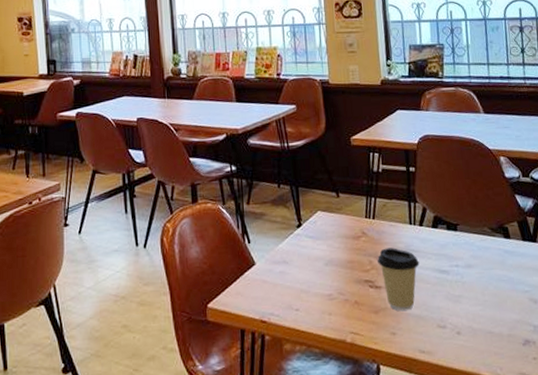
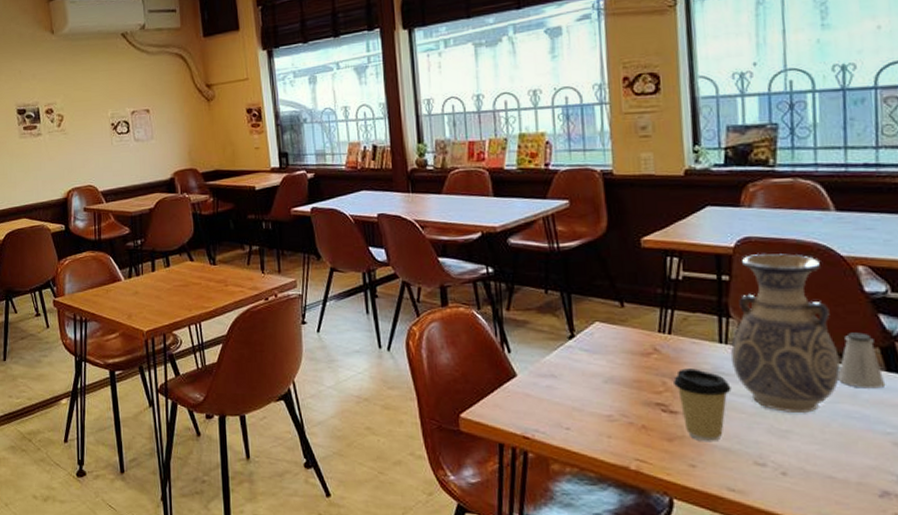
vase: none [417,148,493,281] -> present [730,253,841,414]
saltshaker: none [491,210,522,256] -> present [837,332,884,389]

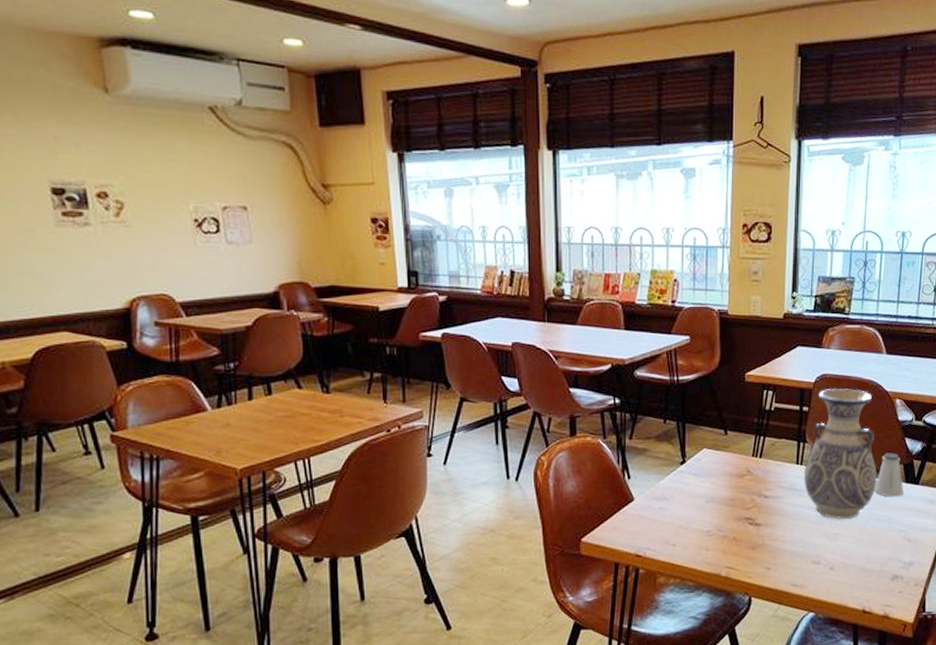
coffee cup: present [672,368,732,442] -> none [759,487,802,548]

